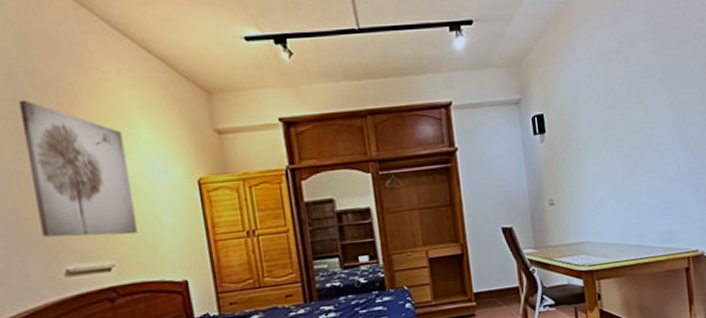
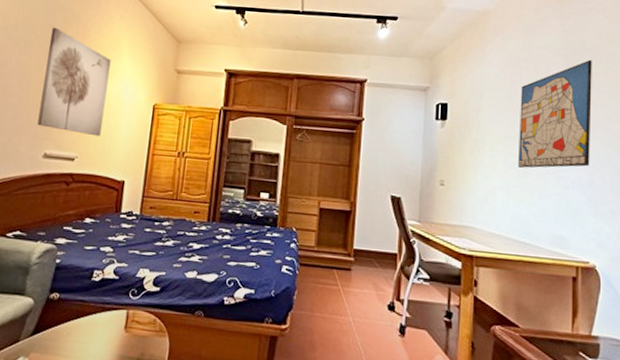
wall art: none [614,40,689,170] -> present [518,59,592,168]

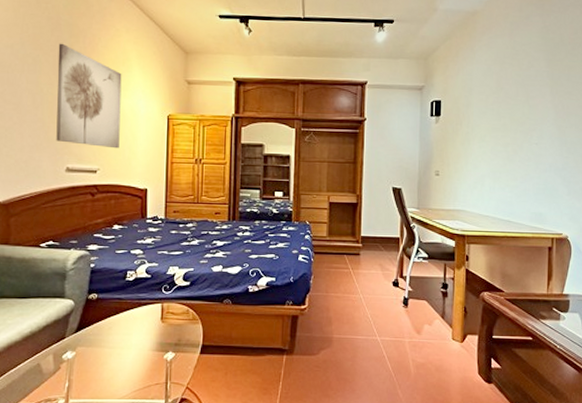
wall art: present [518,59,592,168] -> none [503,54,569,156]

